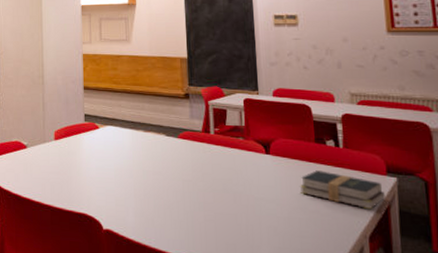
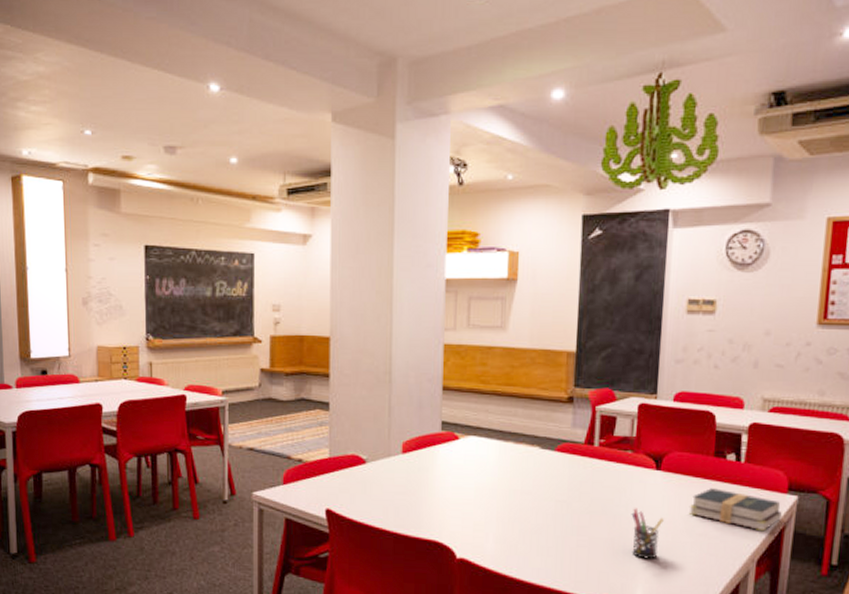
pen holder: none [249,187,278,234] -> present [631,508,664,559]

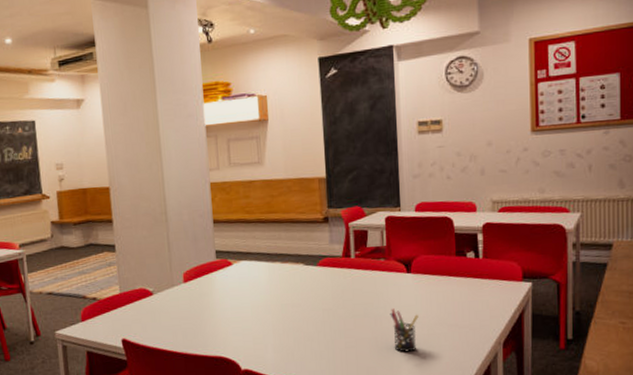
hardback book: present [688,488,782,532] -> none [439,283,520,317]

